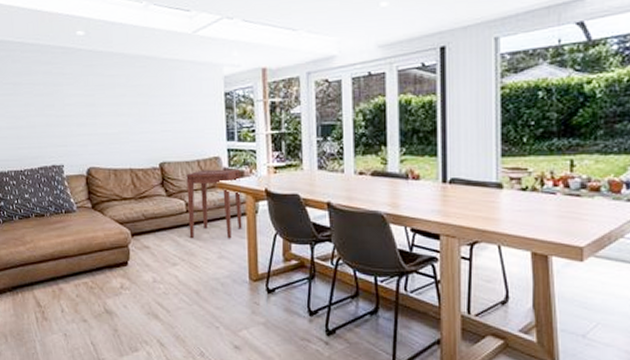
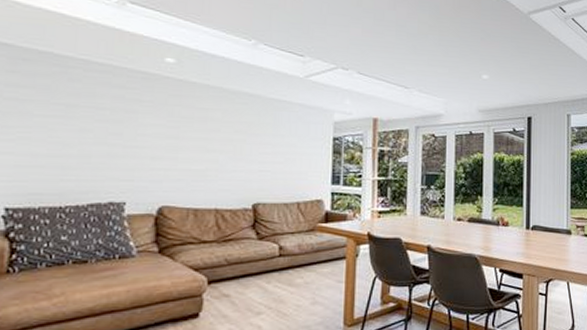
side table: present [186,169,242,239] -> none [280,212,343,284]

